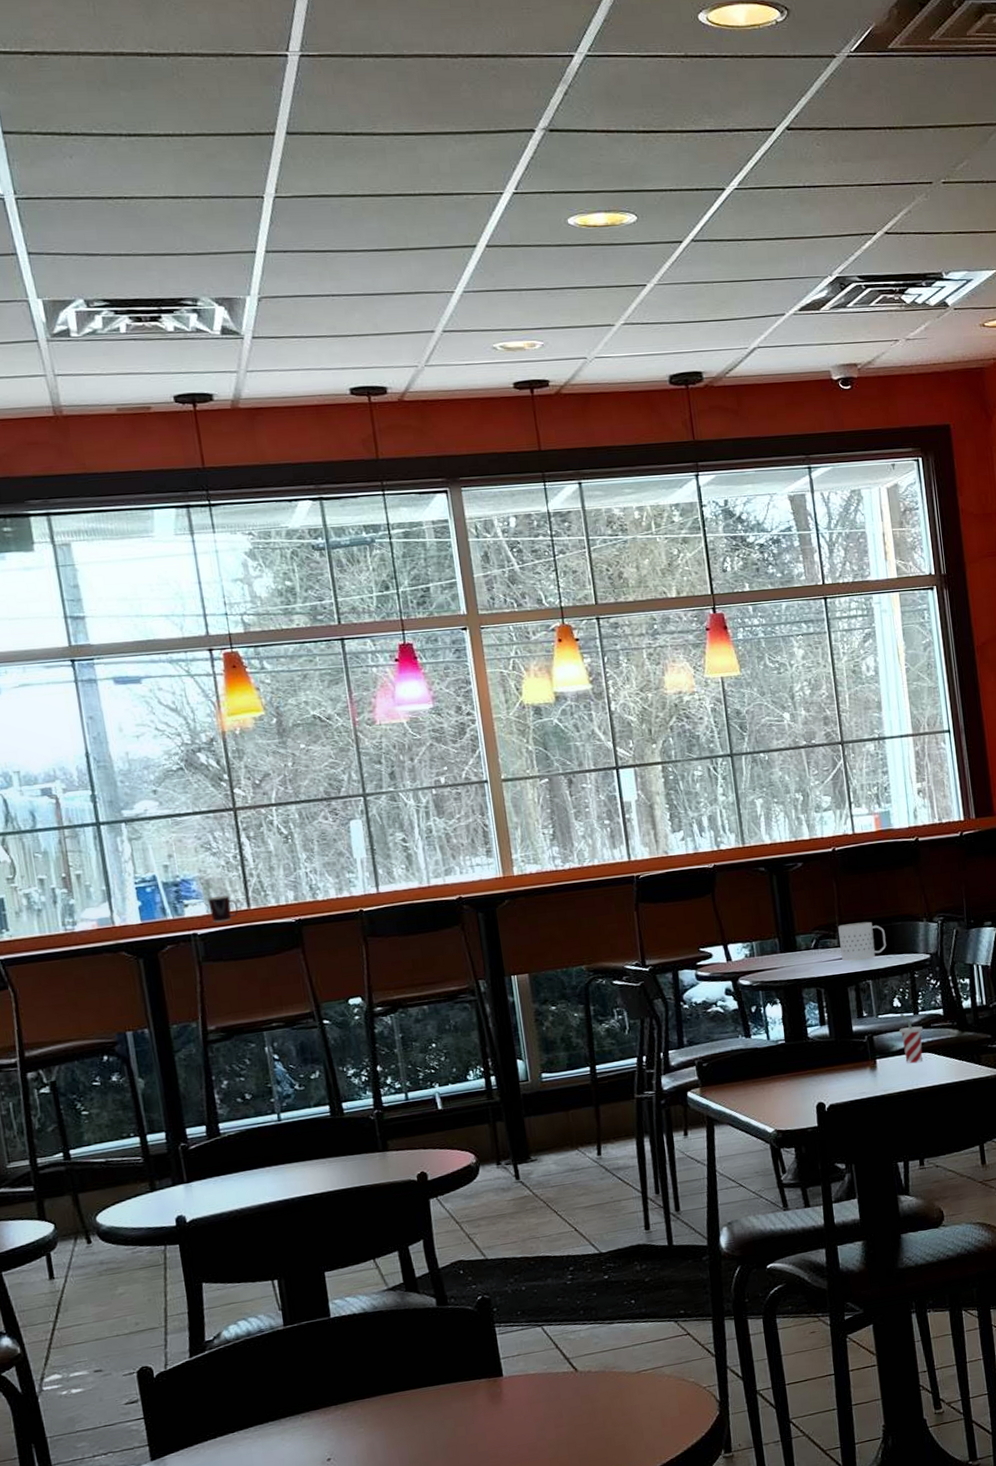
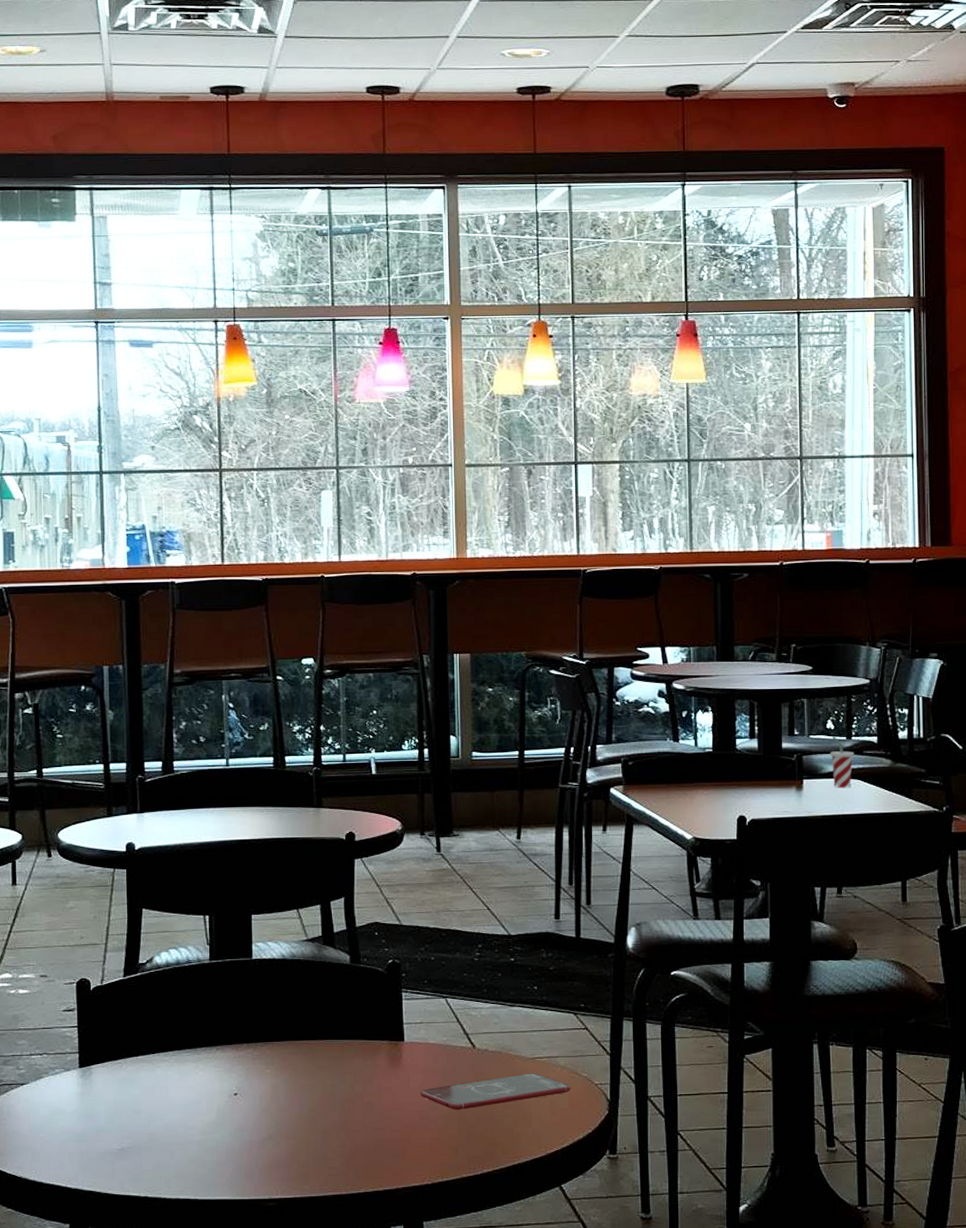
mug: present [207,895,239,924] -> none [187,549,214,575]
smartphone: none [526,1386,680,1437] -> present [420,1073,571,1110]
mug: present [838,921,887,962] -> none [778,639,825,677]

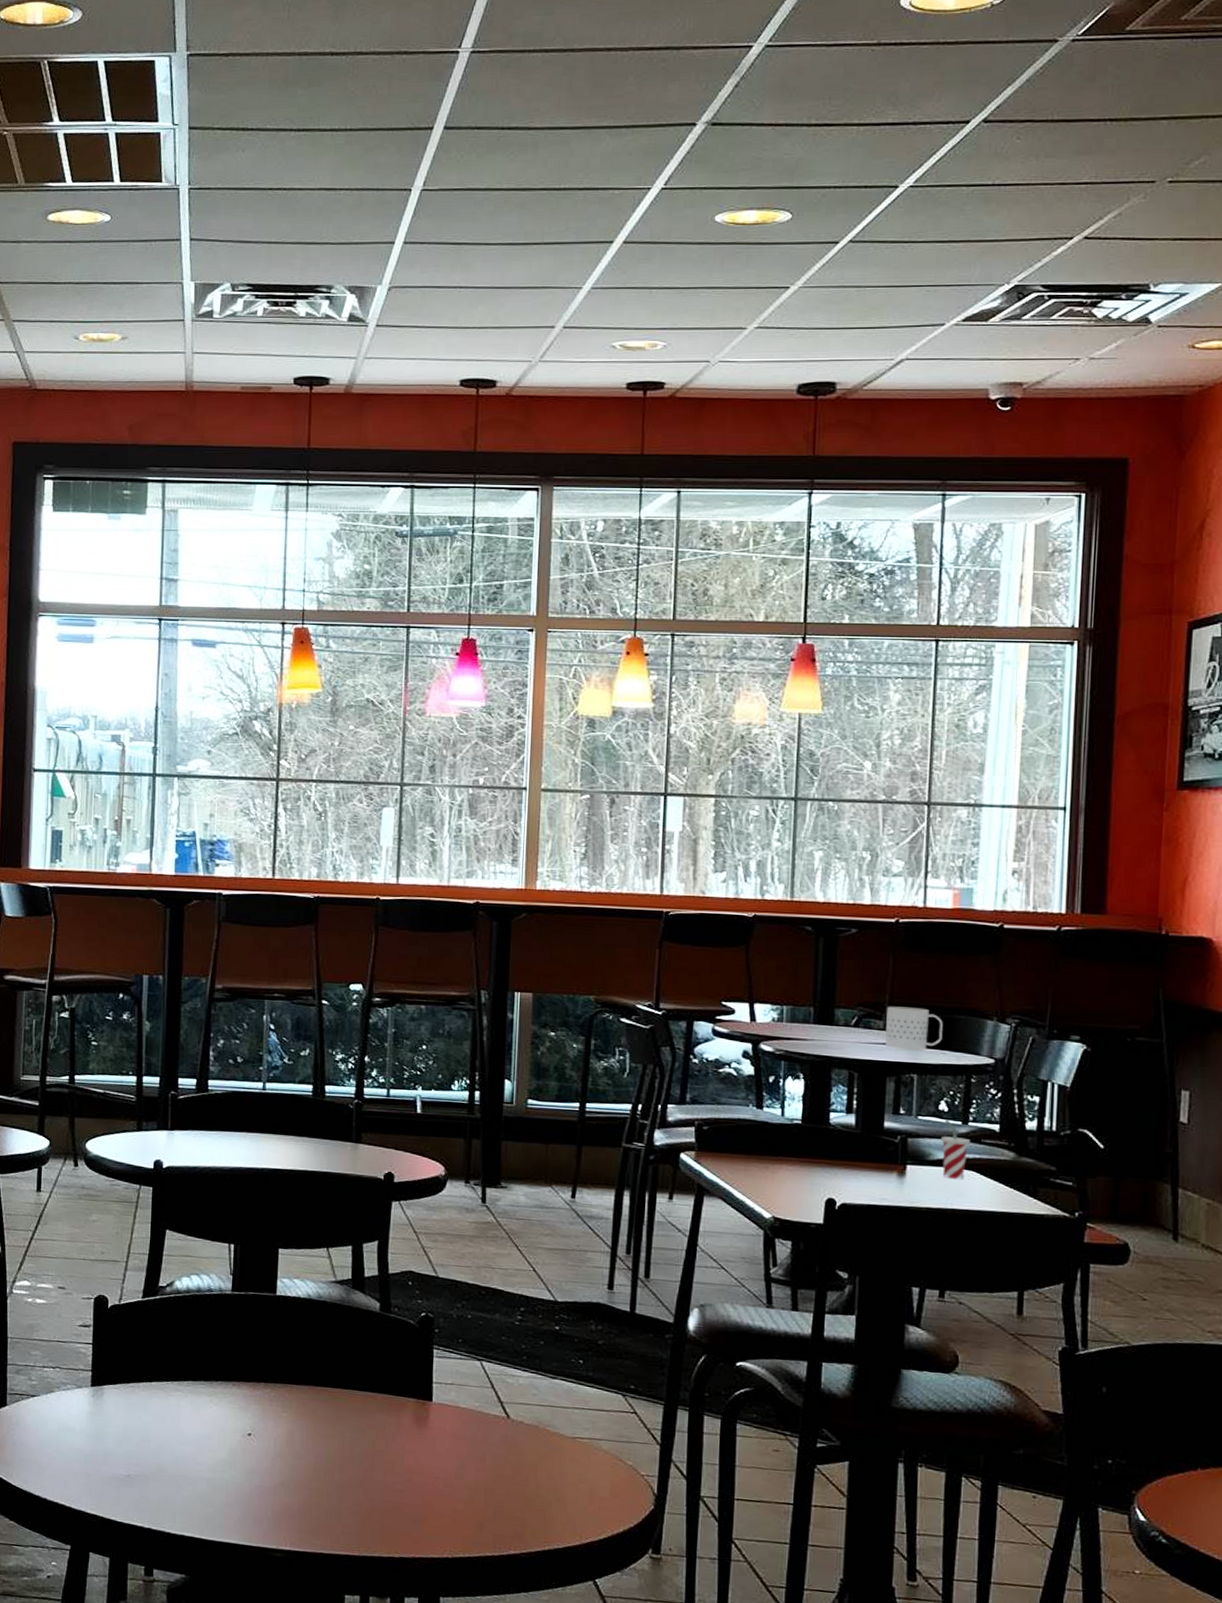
smartphone: present [420,1073,571,1110] -> none [446,1453,613,1484]
mug: none [778,639,825,677] -> present [885,1006,943,1050]

